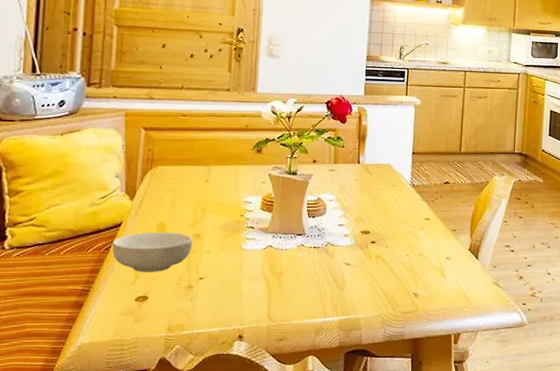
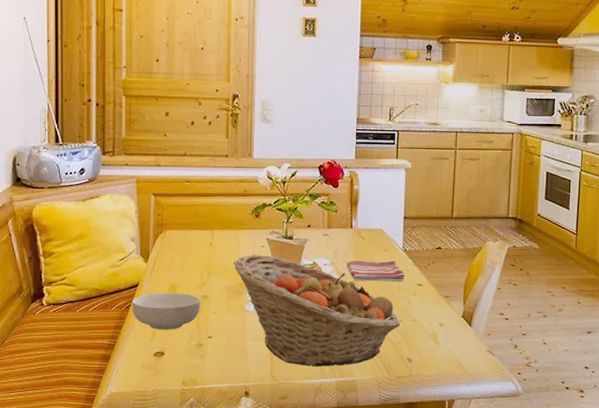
fruit basket: none [231,190,407,306] -> present [233,254,401,367]
dish towel: none [353,195,412,217] -> present [347,260,405,282]

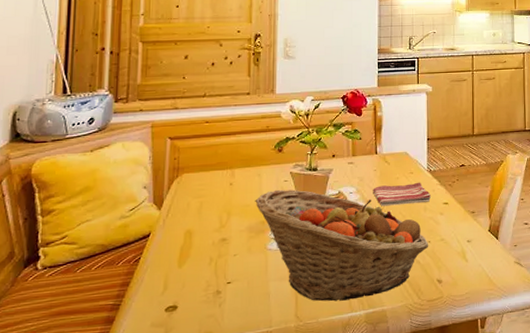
cereal bowl: present [132,292,201,330] -> none [142,238,220,282]

